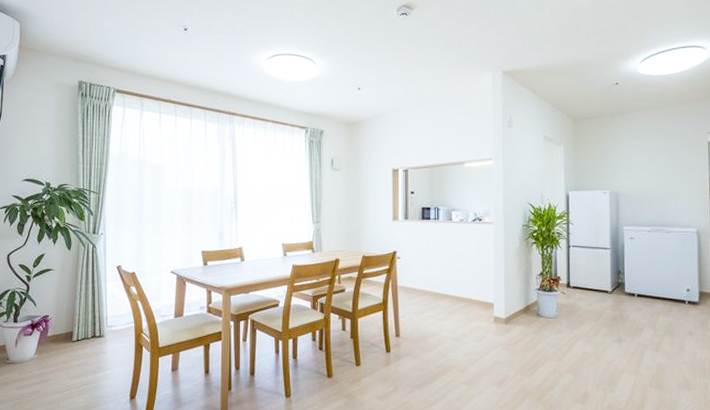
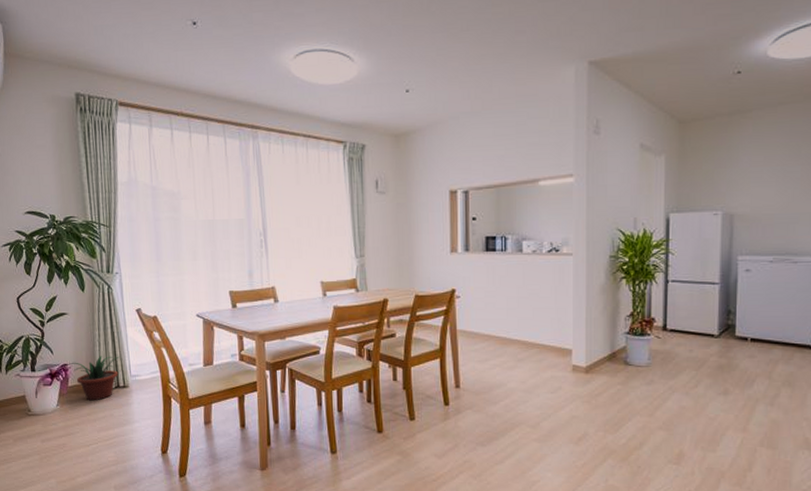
potted plant: none [49,308,99,350] -> present [68,356,121,401]

